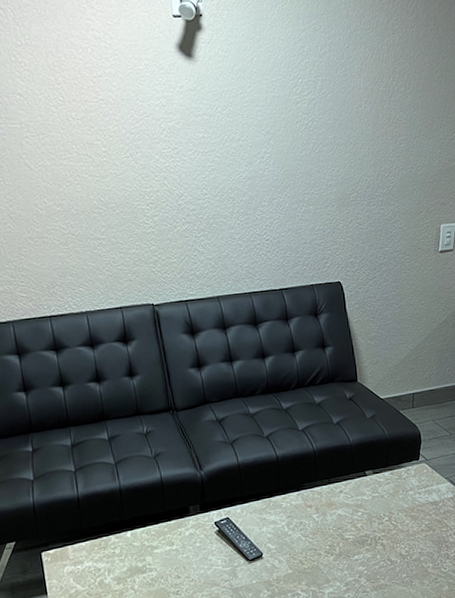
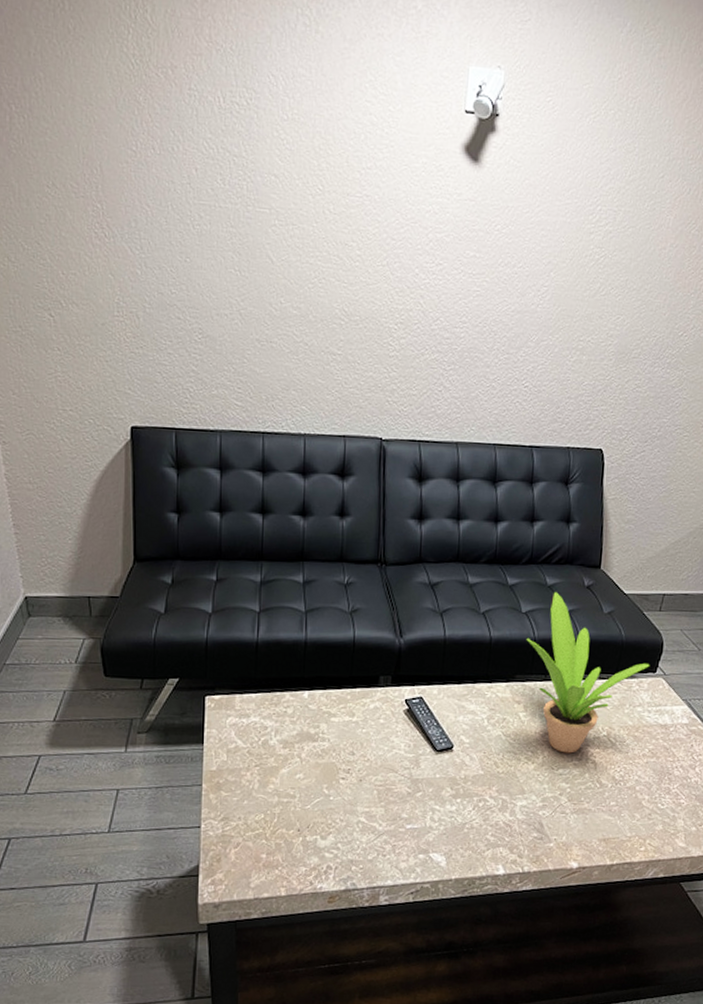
potted plant: none [307,408,413,542] -> present [526,592,650,754]

